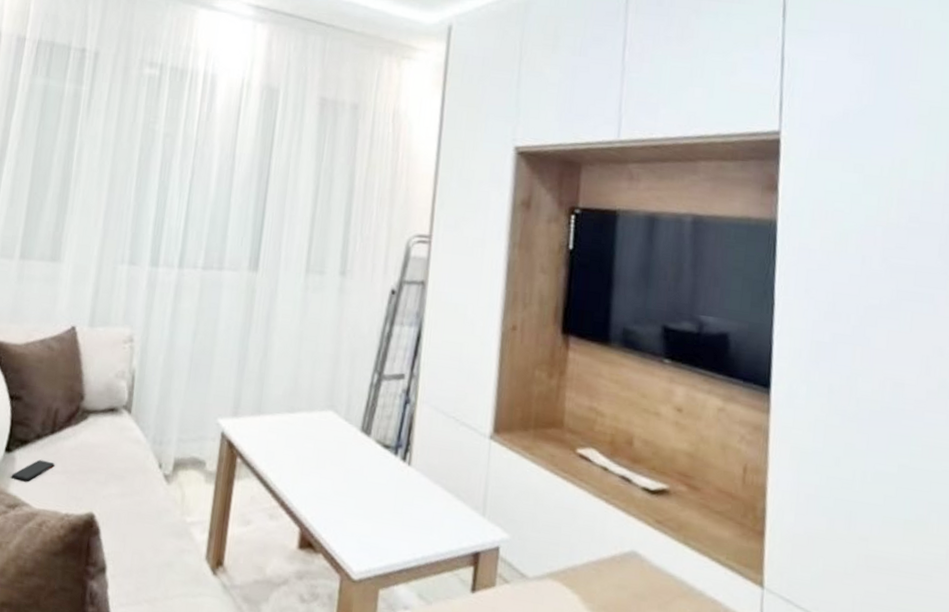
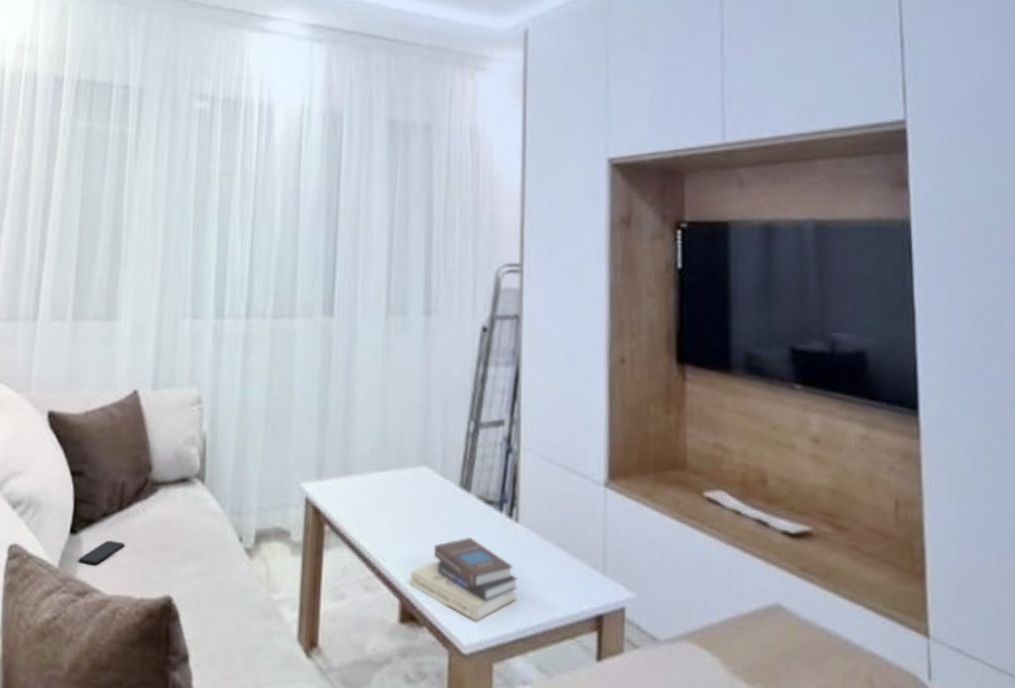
books: none [310,476,406,551] -> present [410,536,517,621]

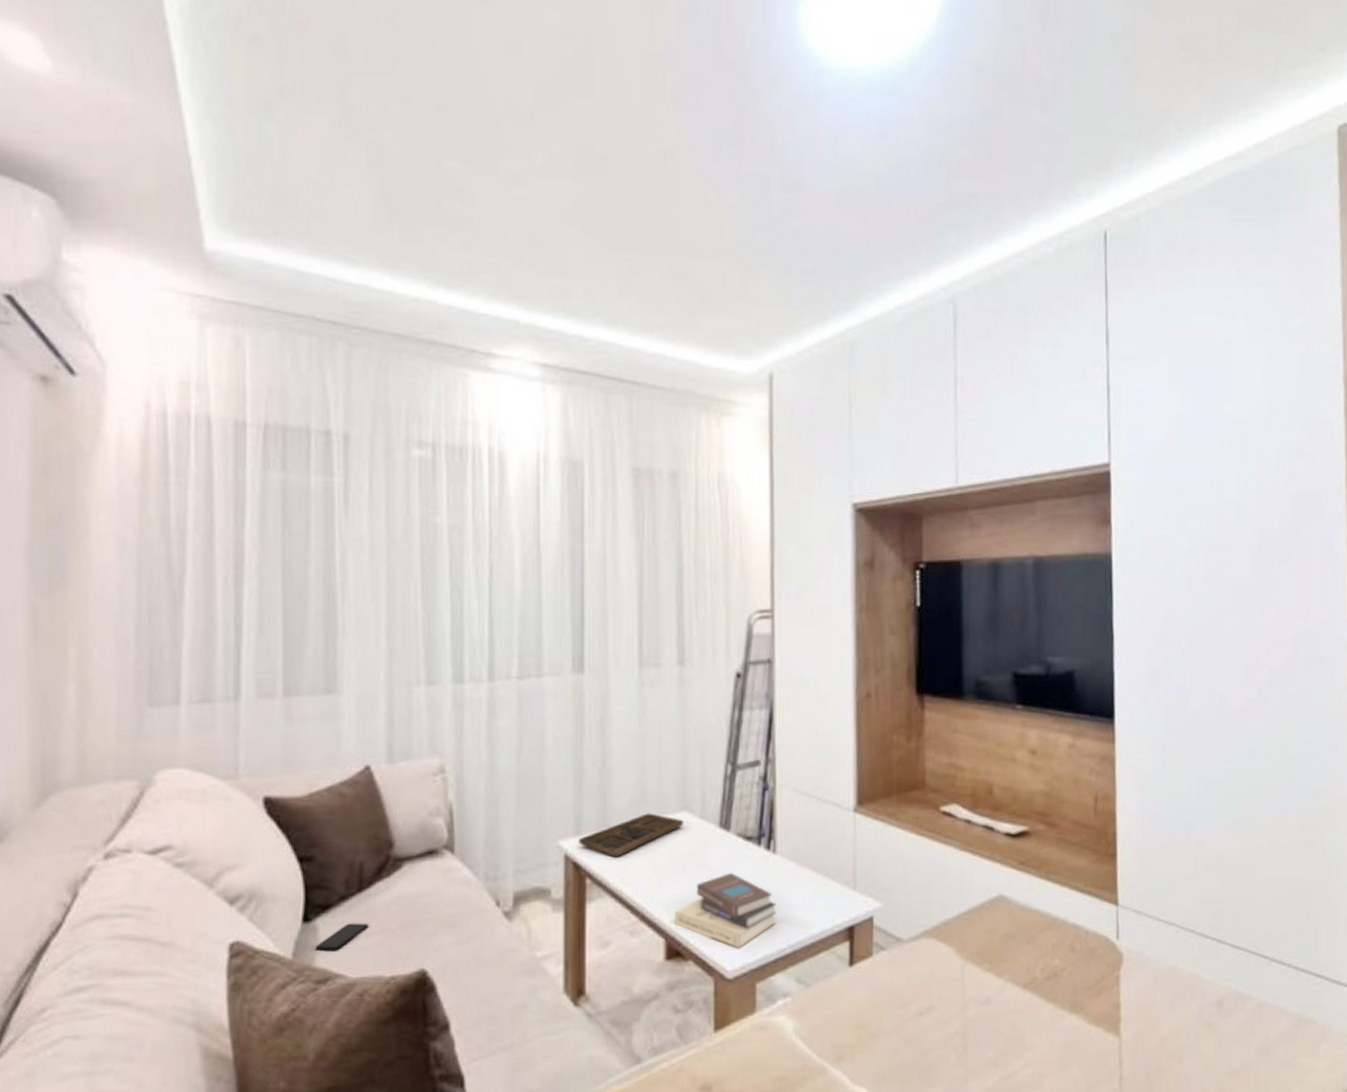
decorative tray: none [319,464,424,507] -> present [578,813,684,858]

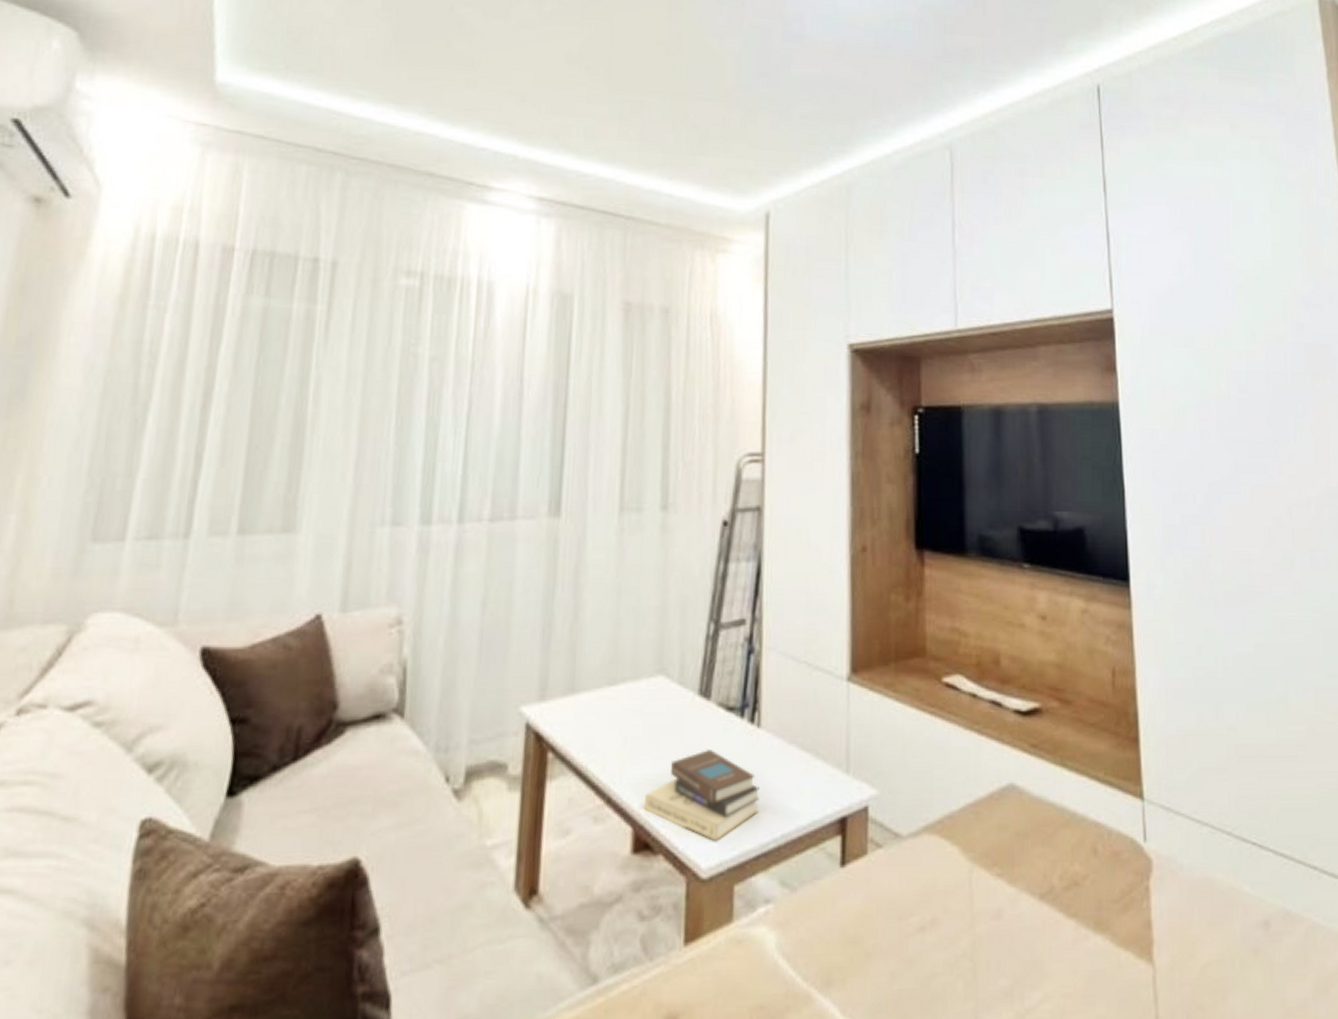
smartphone: present [315,923,369,951] -> none [237,799,300,832]
decorative tray: present [578,813,684,858] -> none [542,677,660,728]

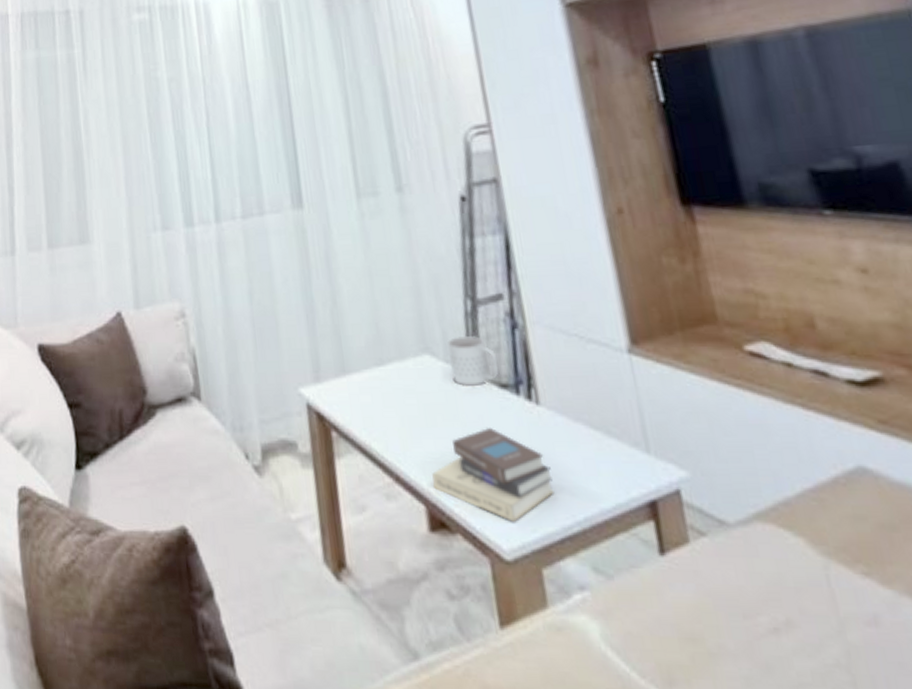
mug: none [682,659,729,709] -> present [447,336,500,387]

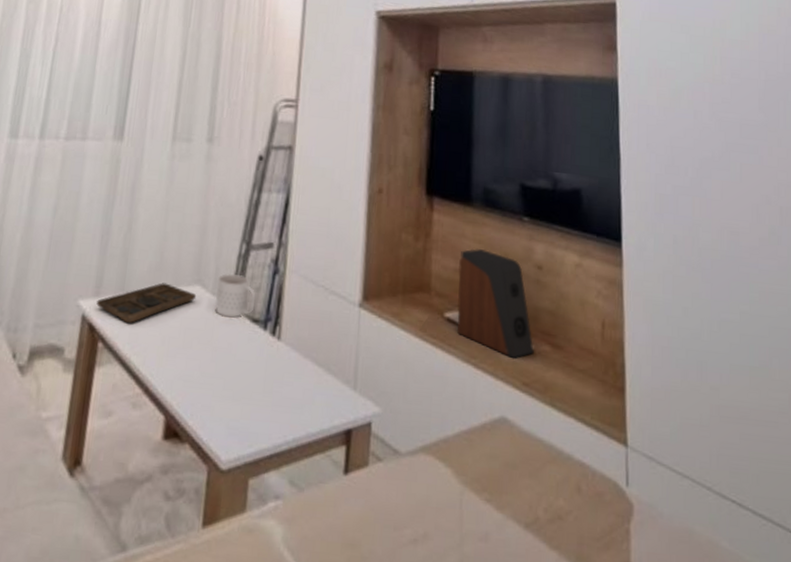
decorative tray: none [318,357,428,408] -> present [96,283,197,324]
books: present [432,427,555,522] -> none [176,354,276,437]
speaker: none [747,260,884,390] -> present [457,248,534,358]

